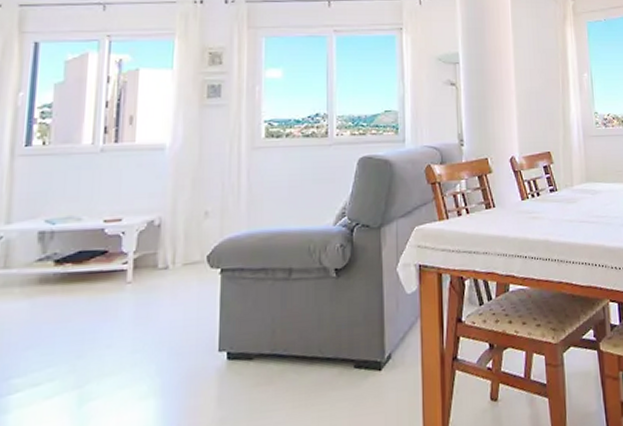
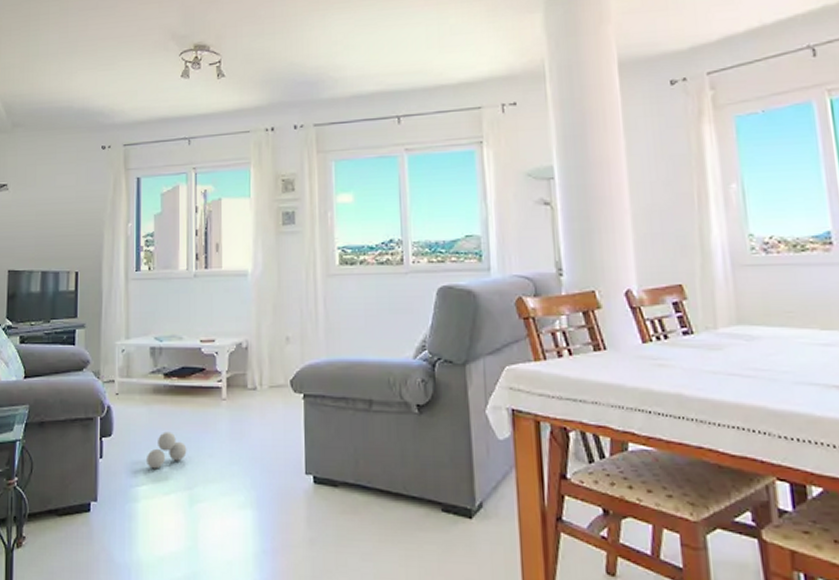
ball: none [24,325,79,372] -> present [147,431,187,469]

